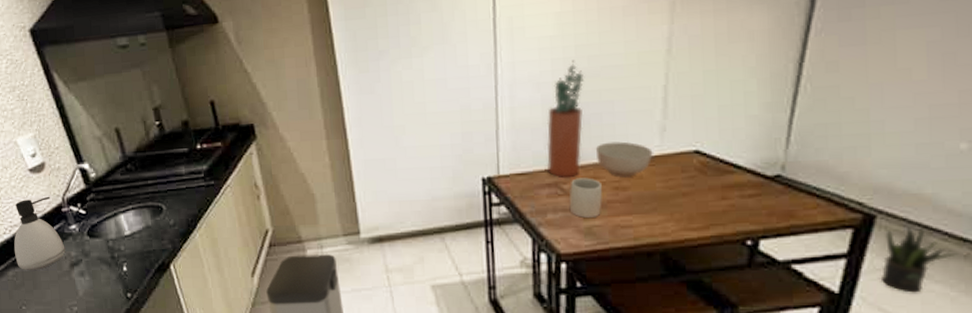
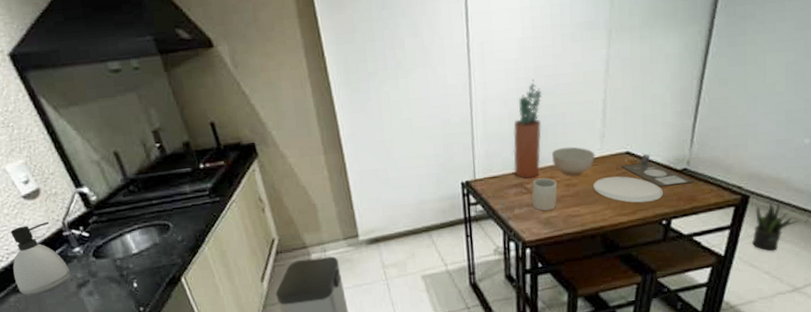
plate: none [650,180,748,217] -> present [593,176,664,204]
place setting: none [689,154,792,196] -> present [622,154,694,187]

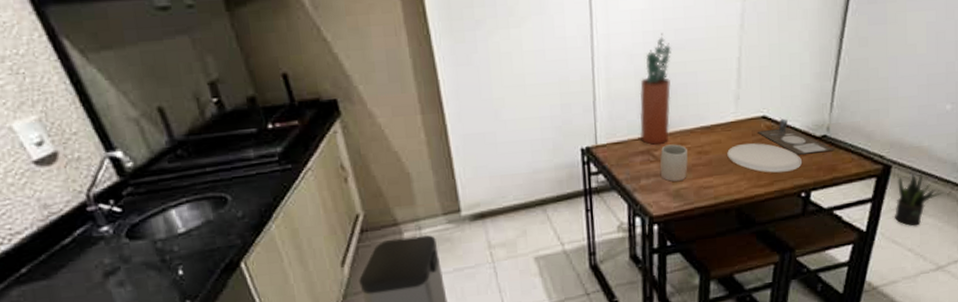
soap dispenser: present [10,221,71,296] -> none [15,193,96,288]
bowl: present [551,147,595,176] -> none [681,109,729,143]

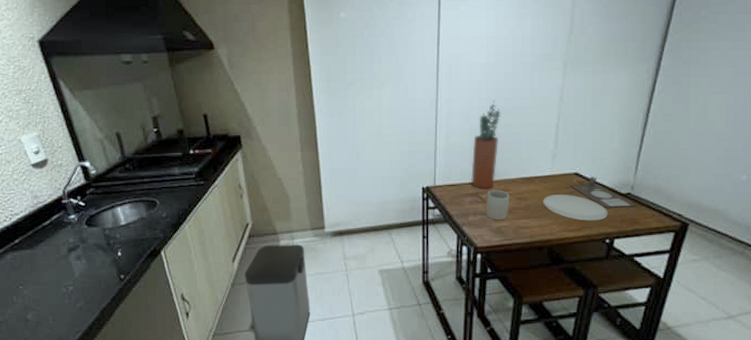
potted plant: present [895,173,942,226] -> none [690,232,736,278]

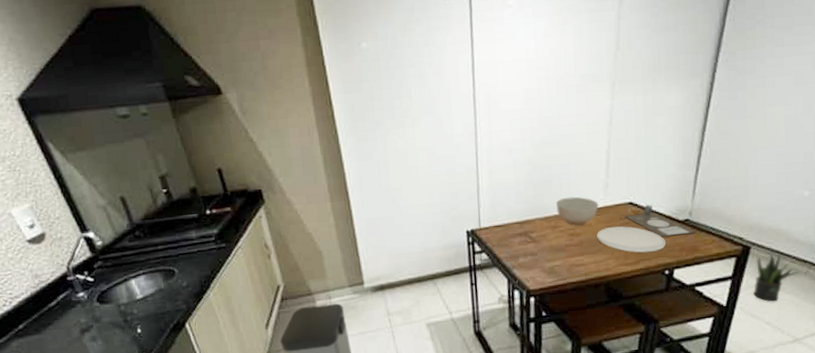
vase: present [471,100,501,189] -> none [518,129,546,228]
mug: present [485,190,510,220] -> none [535,227,562,260]
bowl: none [506,164,546,191] -> present [555,196,599,226]
potted plant: none [690,232,736,278] -> present [754,253,800,302]

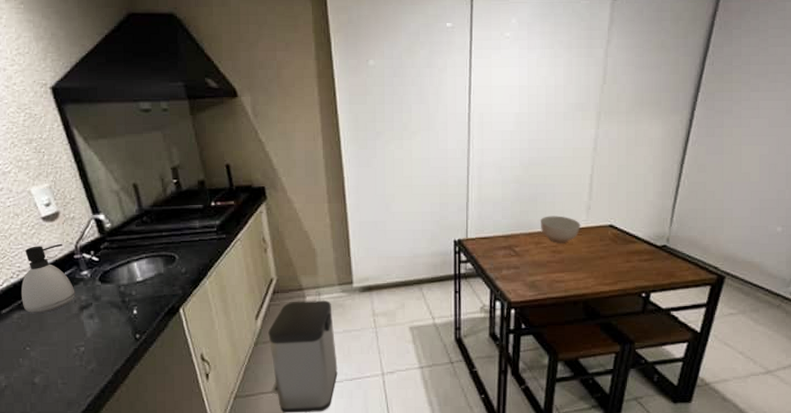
soap dispenser: none [14,266,74,341] -> present [21,243,75,314]
plate: present [597,226,667,254] -> none [578,246,644,275]
place setting: present [625,204,696,237] -> none [605,228,673,260]
potted plant: present [754,253,800,302] -> none [727,285,773,332]

